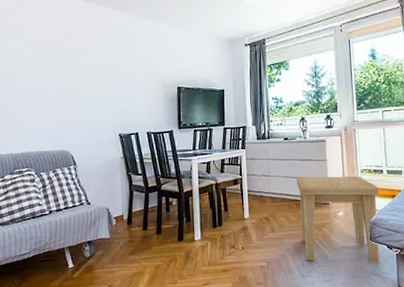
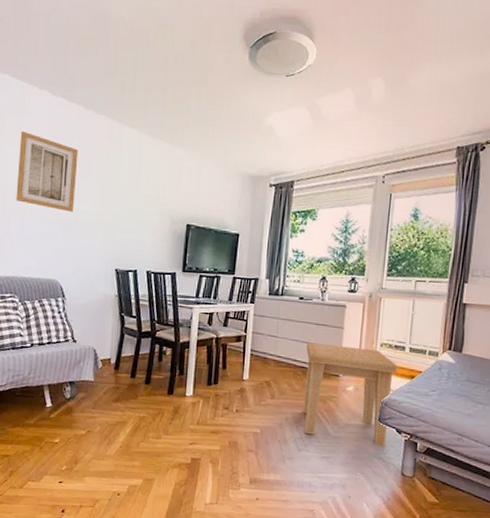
wall art: none [24,24,77,89] -> present [16,131,79,212]

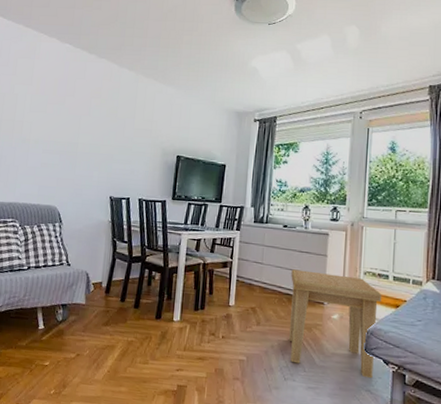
wall art: present [16,131,79,212] -> none [22,72,81,144]

